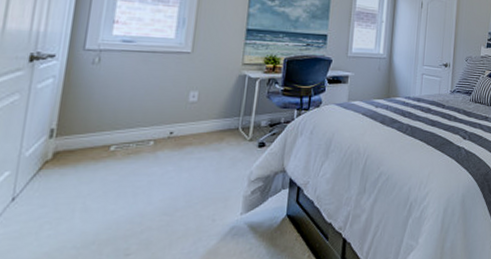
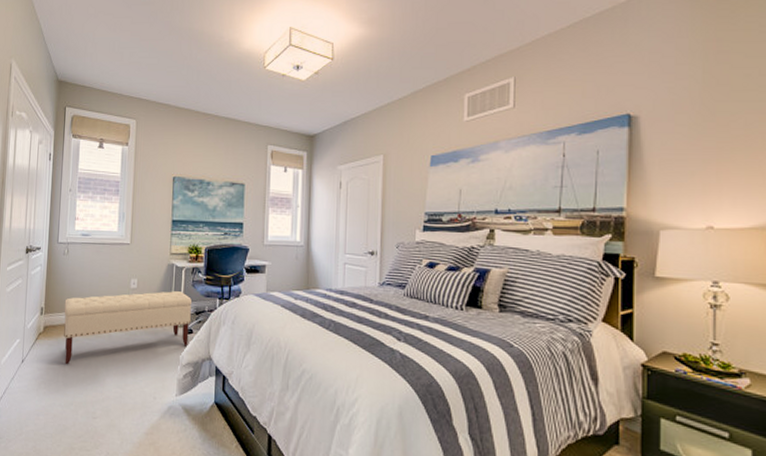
bench: none [85,103,267,197] -> present [64,291,193,365]

